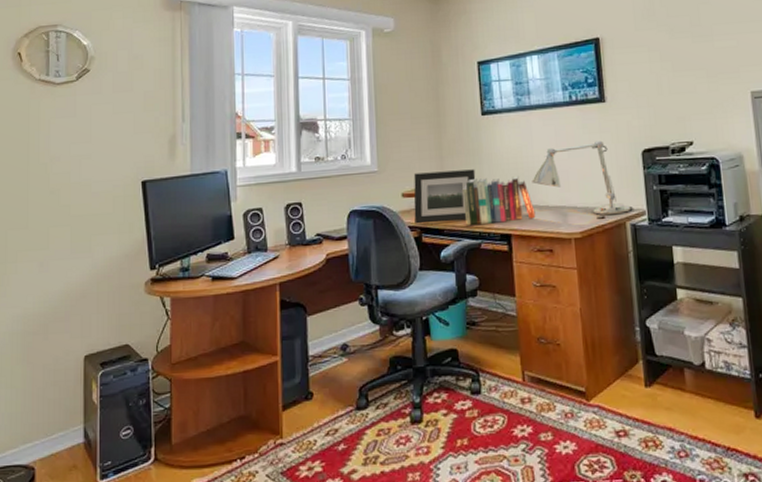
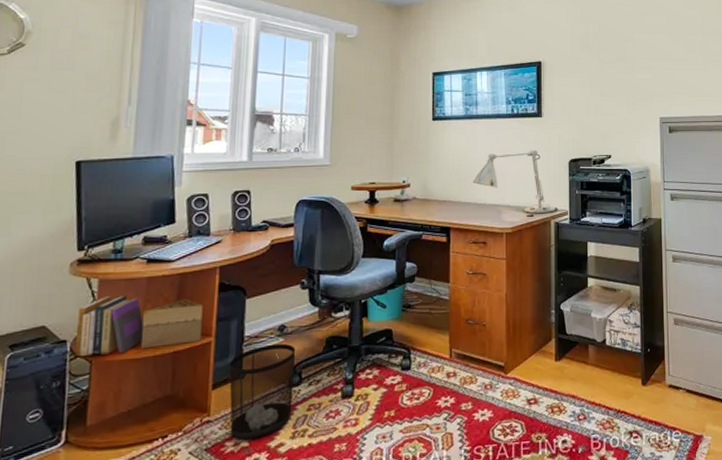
books: none [156,314,215,376] -> present [75,296,145,357]
decorative box: none [212,316,268,368] -> present [140,298,203,349]
waste bin: none [296,363,362,465] -> present [229,343,296,440]
picture frame: present [413,169,476,224] -> none [361,168,422,215]
books: present [463,176,536,226] -> none [409,176,474,219]

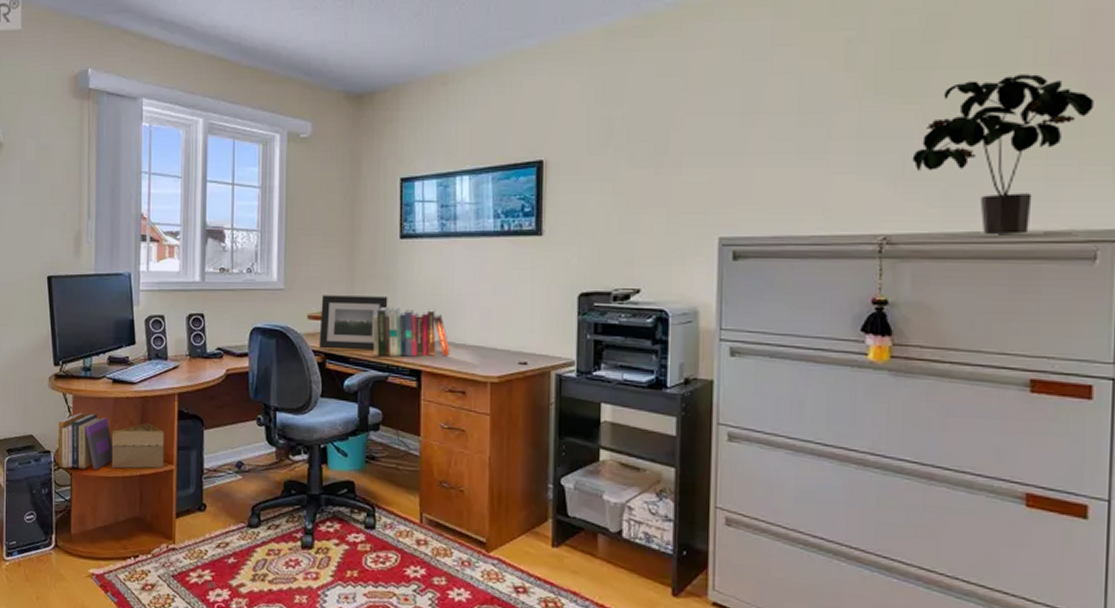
waste bin: present [229,343,296,440] -> none [190,480,254,575]
picture frame: none [361,168,422,215] -> present [319,295,388,351]
books: none [409,176,474,219] -> present [372,307,450,358]
desk lamp: present [473,150,558,214] -> none [449,278,560,362]

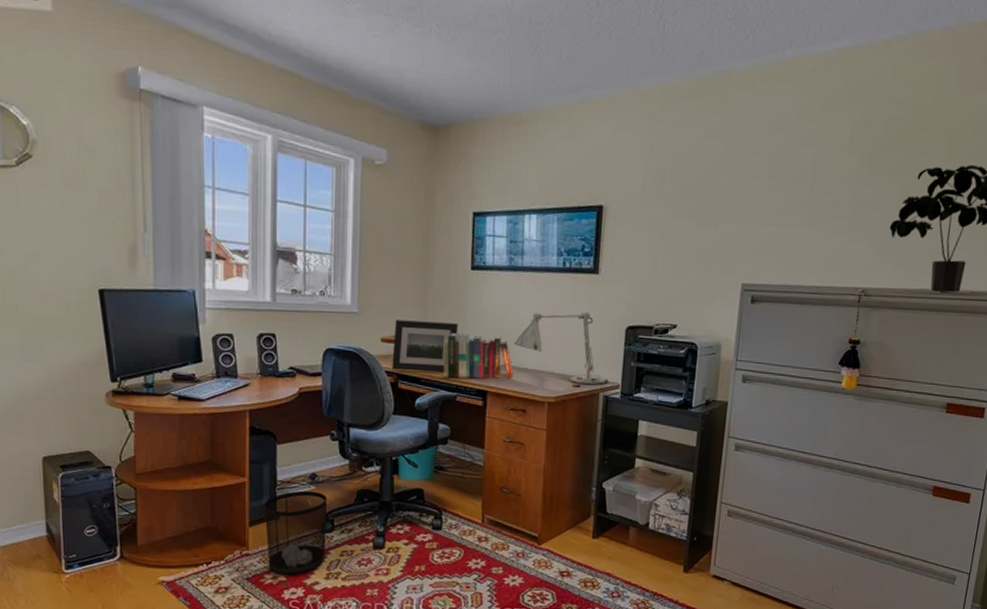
books: present [58,413,114,470] -> none [119,429,181,484]
decorative box: present [111,423,164,469] -> none [178,438,236,482]
waste bin: none [190,480,254,575] -> present [264,490,328,575]
desk lamp: none [449,278,560,362] -> present [514,311,608,385]

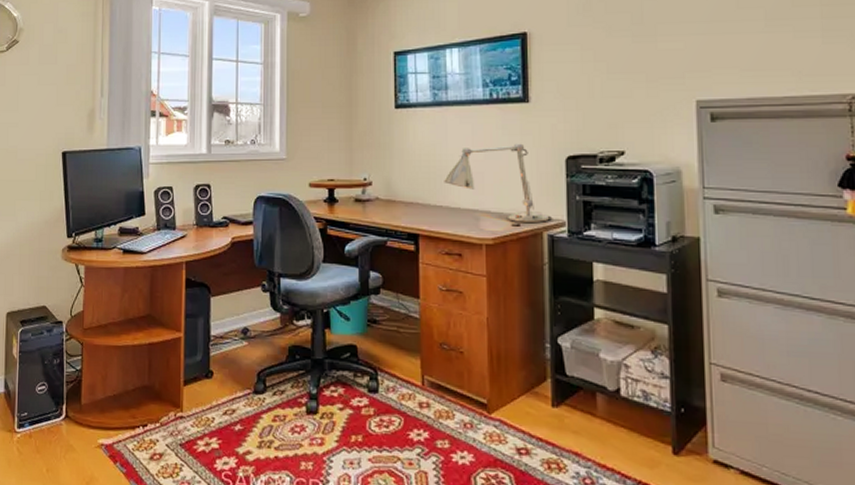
waste bin: present [264,490,328,575] -> none [198,346,260,442]
picture frame: present [392,320,459,373] -> none [320,164,385,216]
books: present [443,333,514,379] -> none [371,174,446,222]

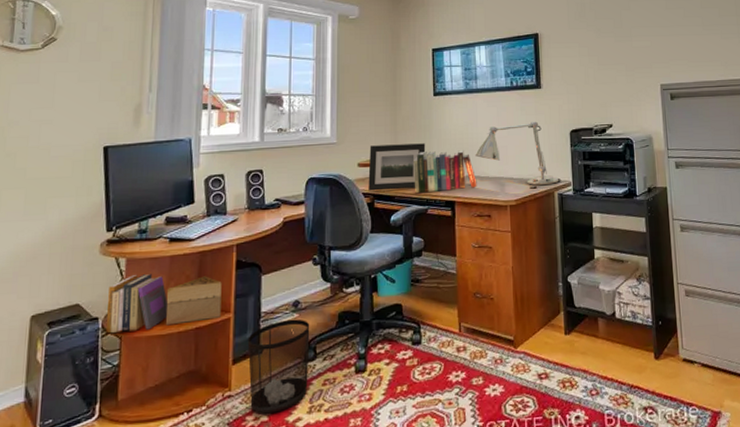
books: none [70,283,124,340] -> present [106,274,169,334]
decorative box: none [121,291,172,338] -> present [165,276,222,326]
waste bin: none [198,346,260,442] -> present [247,319,310,415]
picture frame: none [320,164,385,216] -> present [368,143,426,191]
books: none [371,174,446,222] -> present [413,150,477,194]

